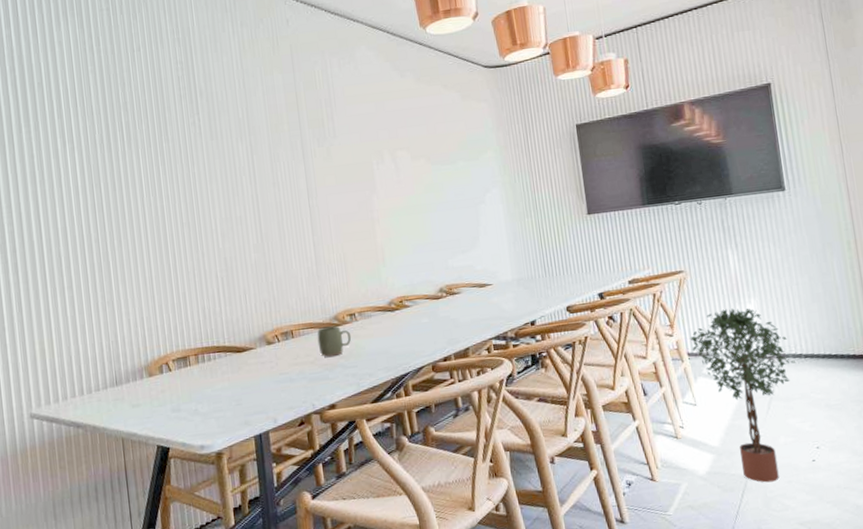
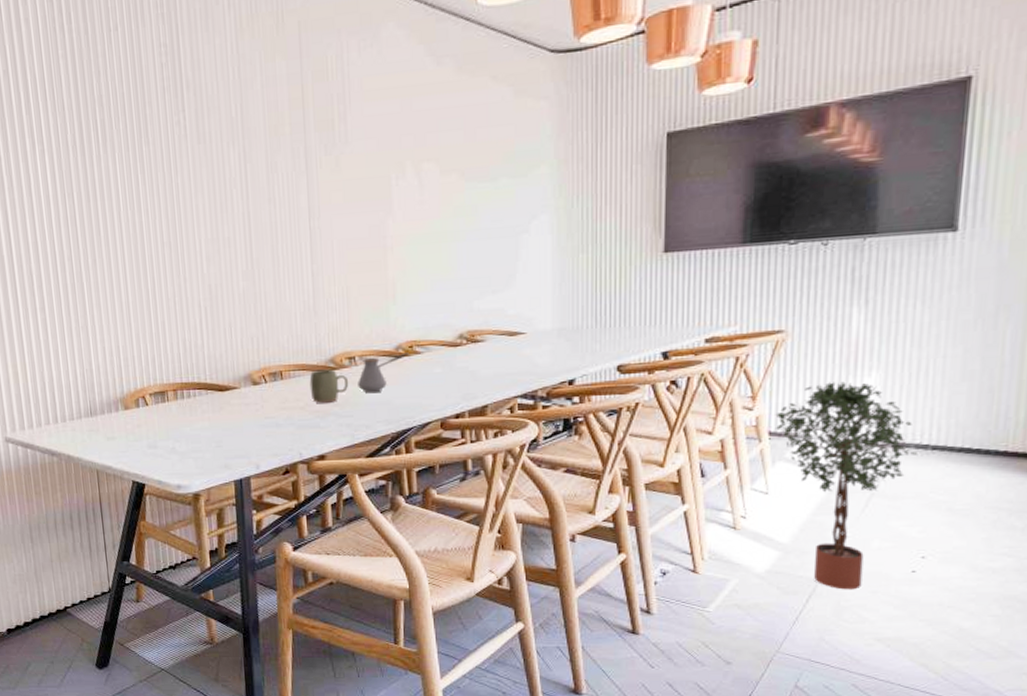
coffee pot: none [359,306,401,344] -> present [358,352,410,392]

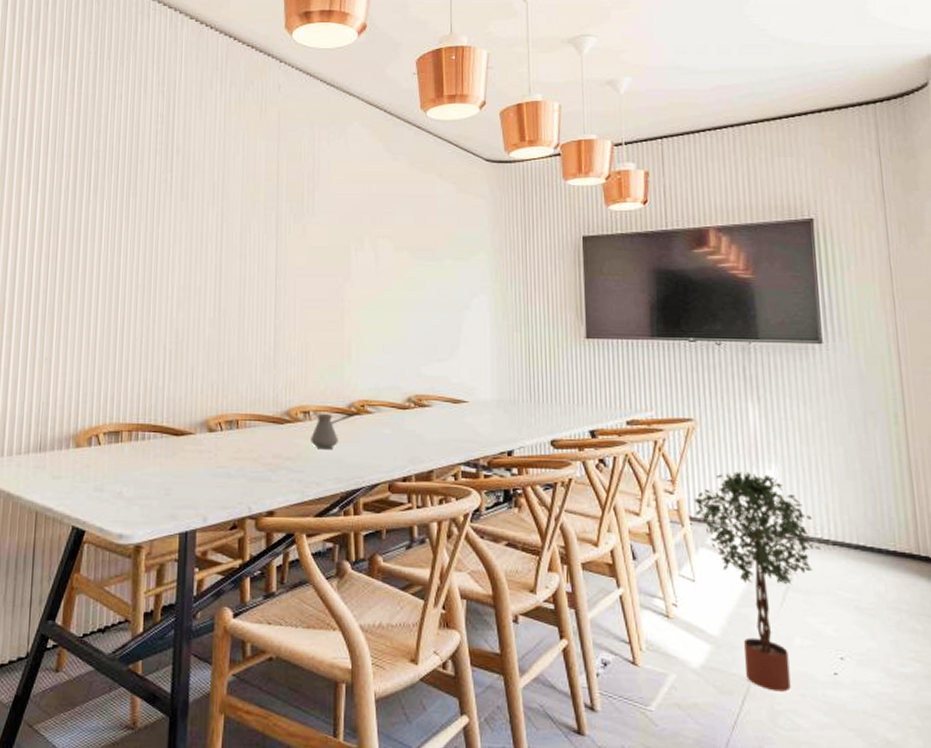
mug: present [309,369,349,403] -> none [264,421,303,456]

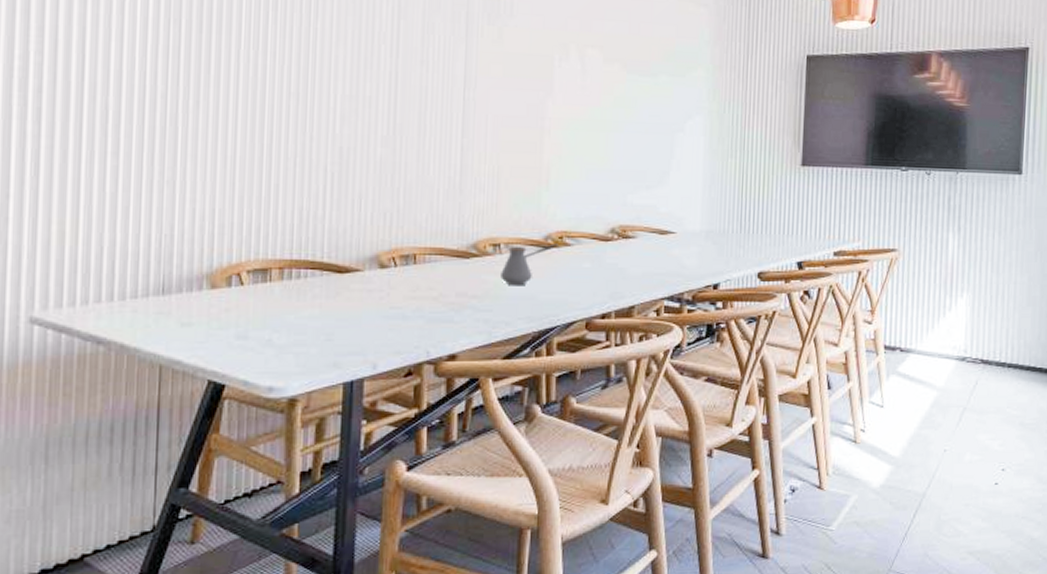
potted tree: present [693,471,821,692] -> none [889,300,997,504]

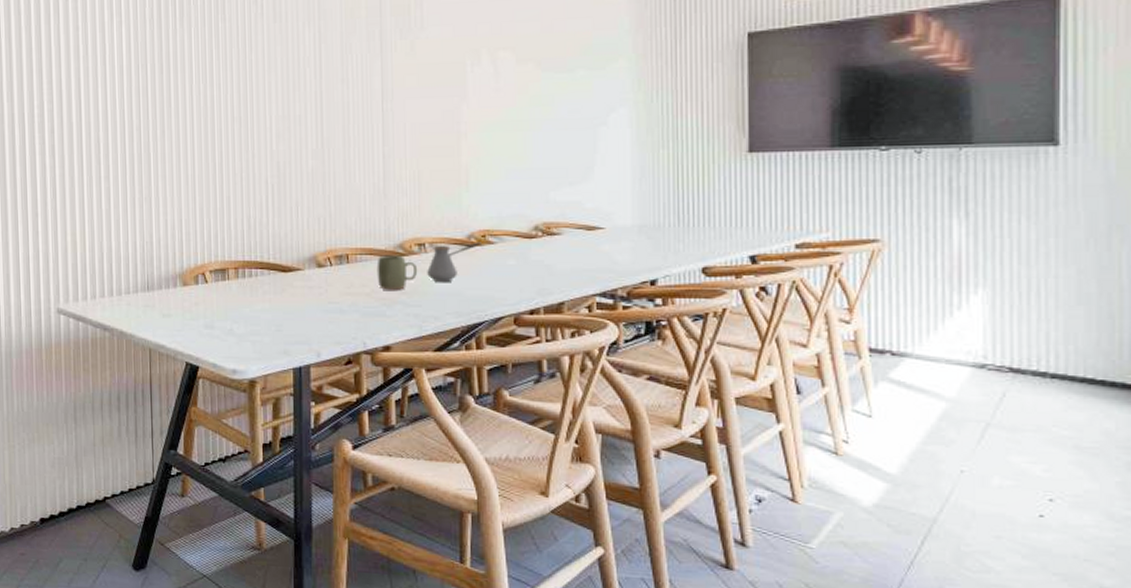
mug: none [446,256,491,294] -> present [376,255,418,290]

